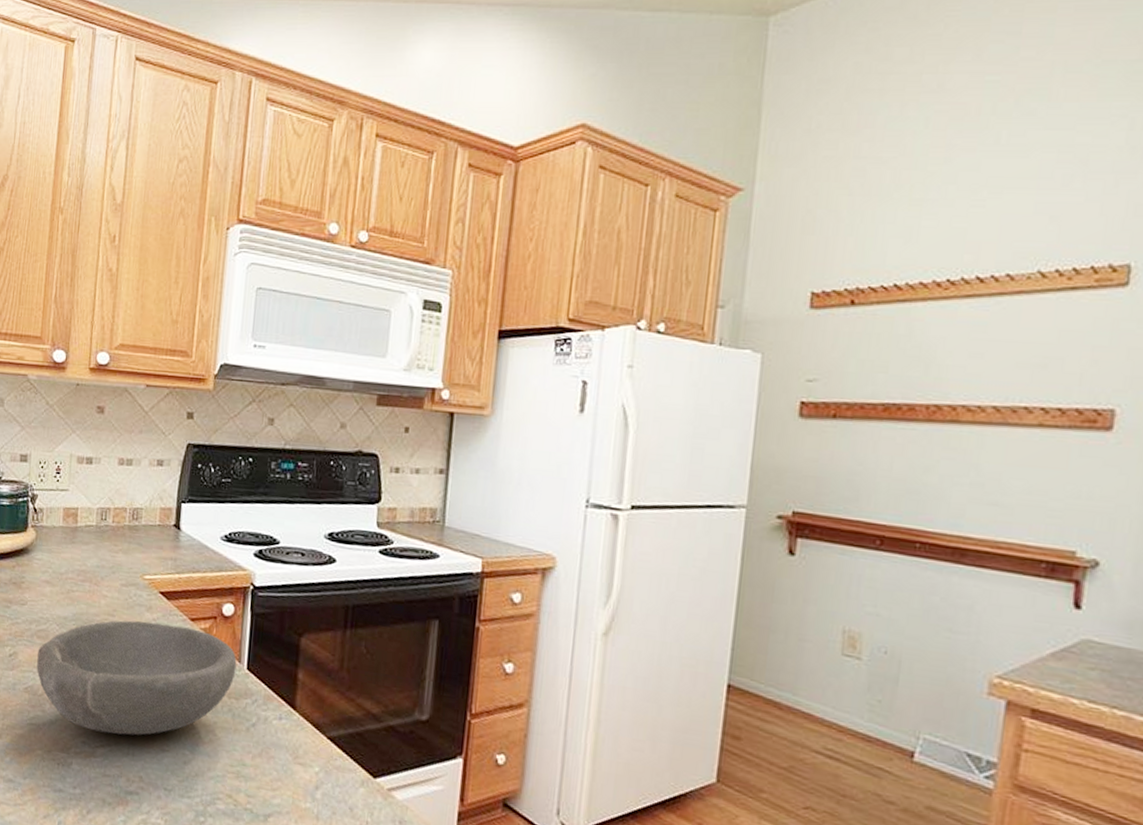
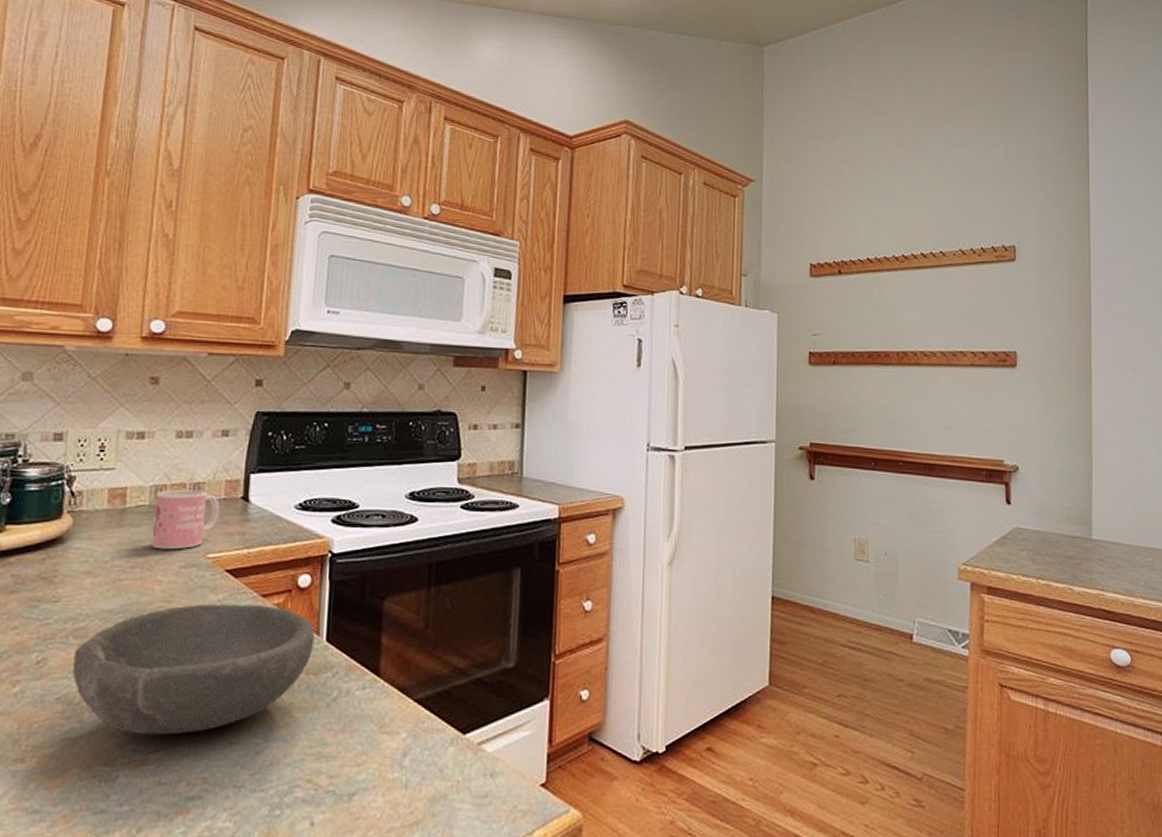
mug: none [98,513,155,569] -> present [151,489,220,550]

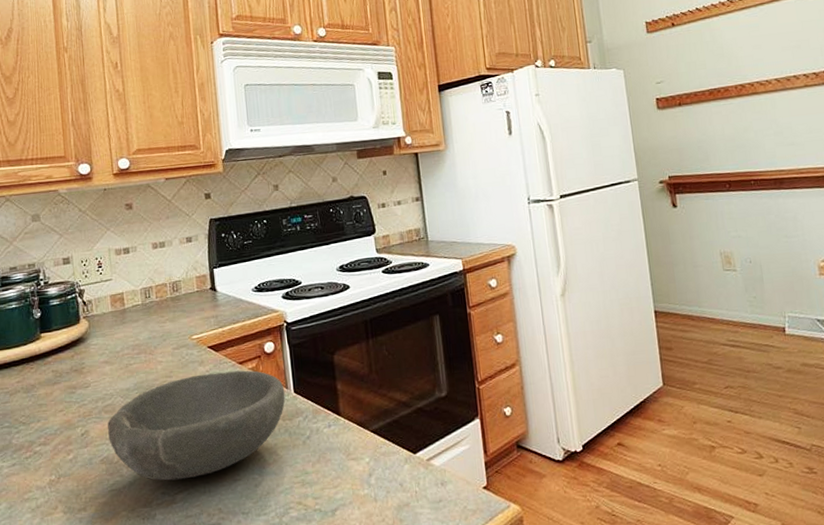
mug: present [151,489,220,550] -> none [145,286,196,337]

